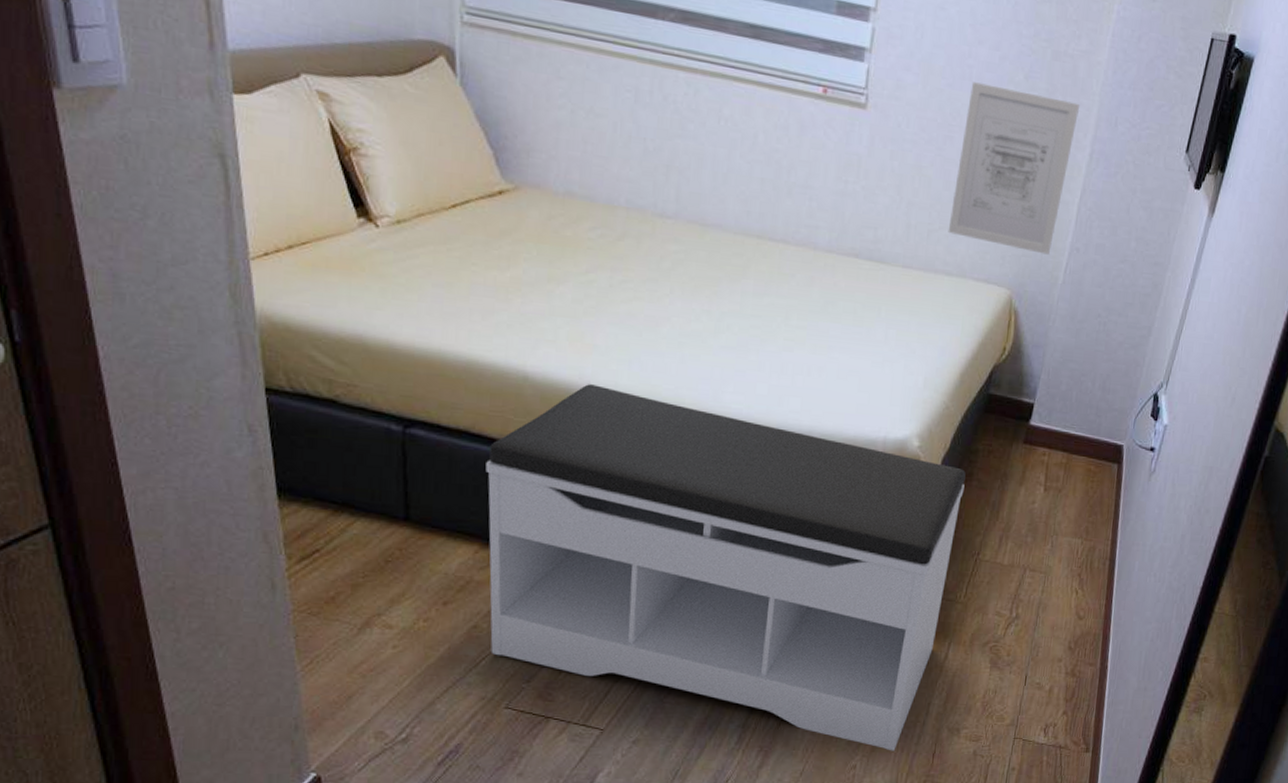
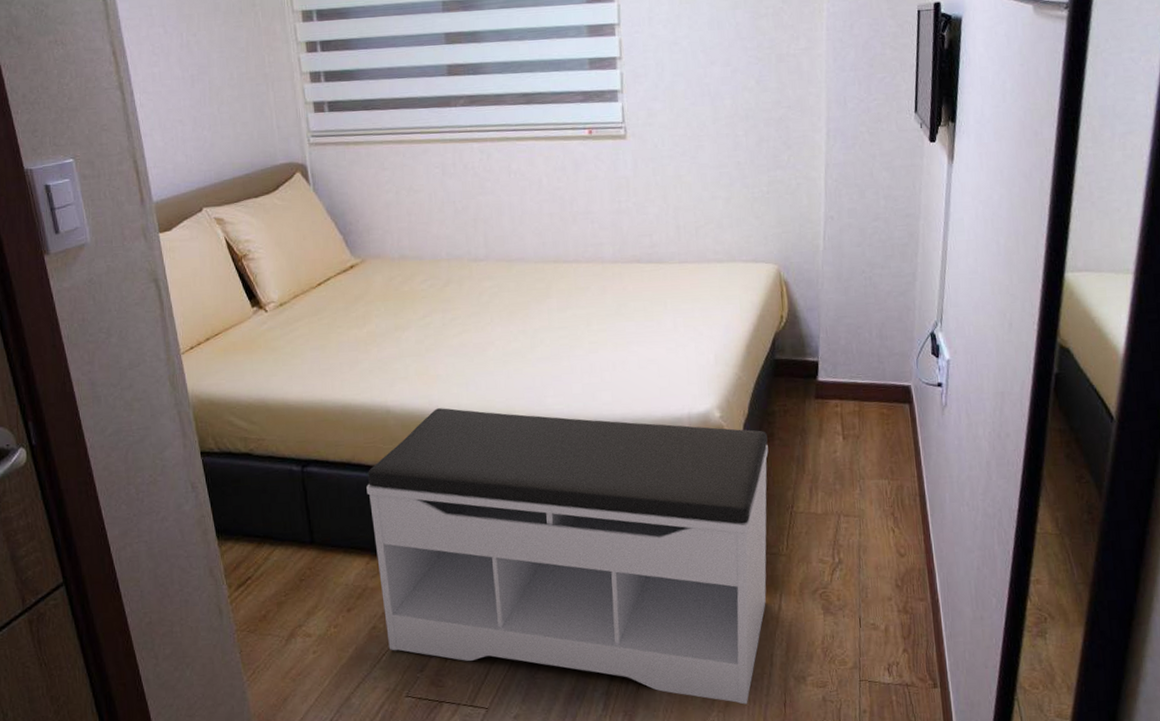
wall art: present [948,82,1079,255] -> none [711,93,810,228]

